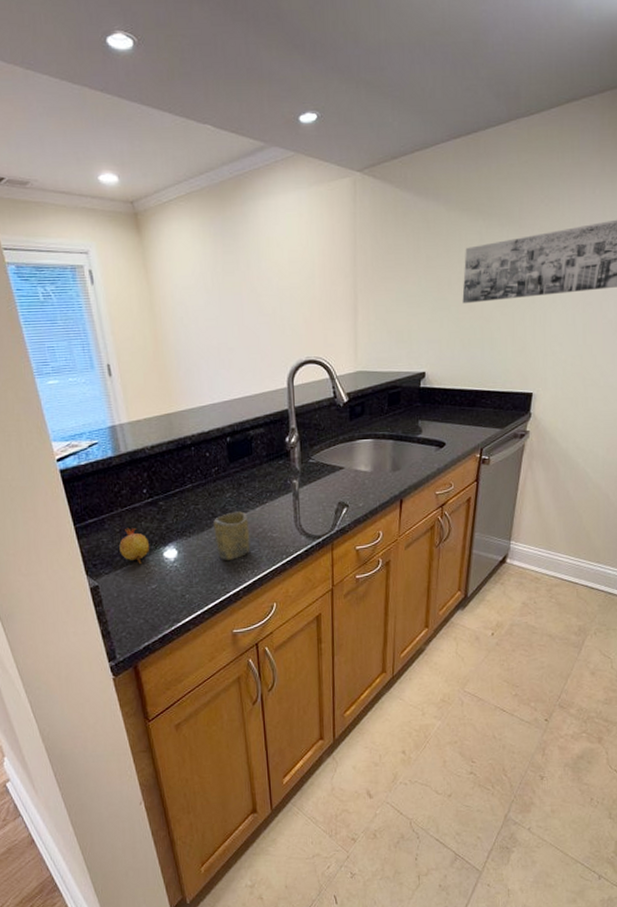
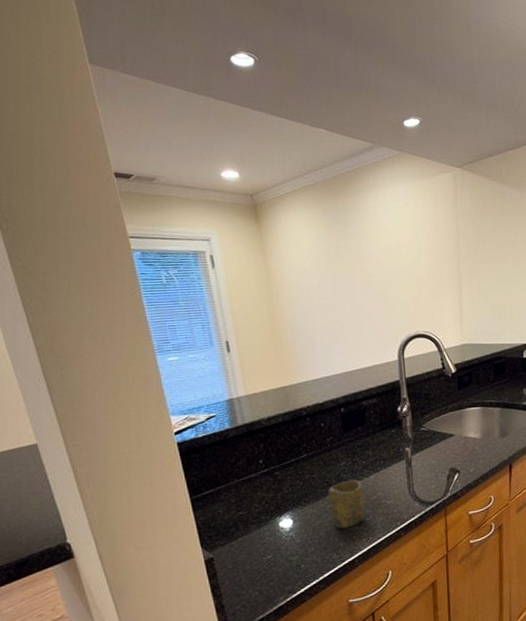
fruit: present [119,527,150,565] -> none [235,498,266,536]

